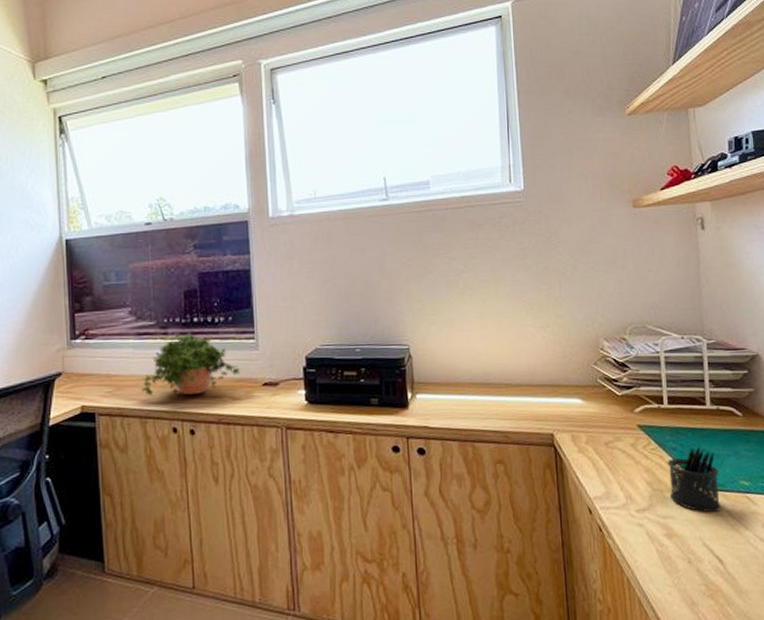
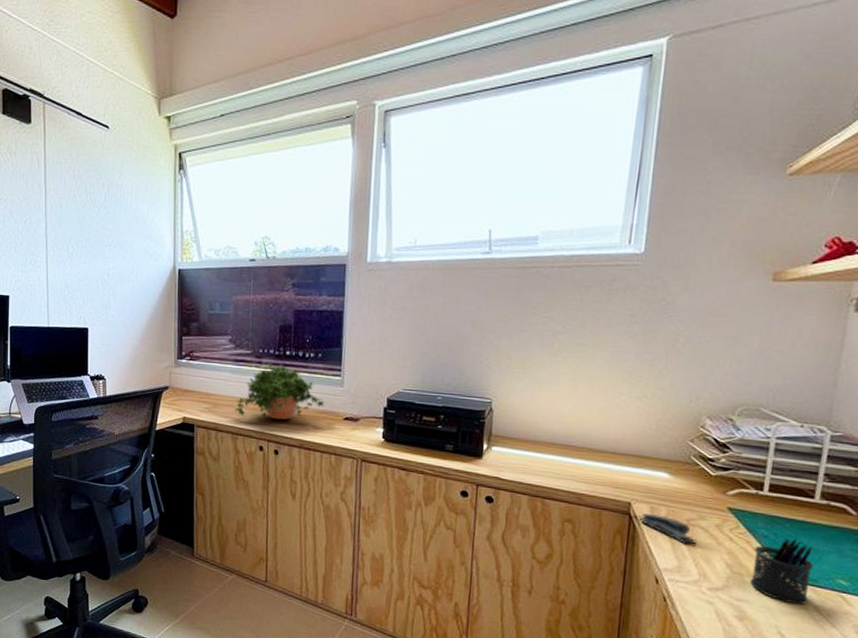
stapler: none [564,441,618,468] -> present [640,513,697,544]

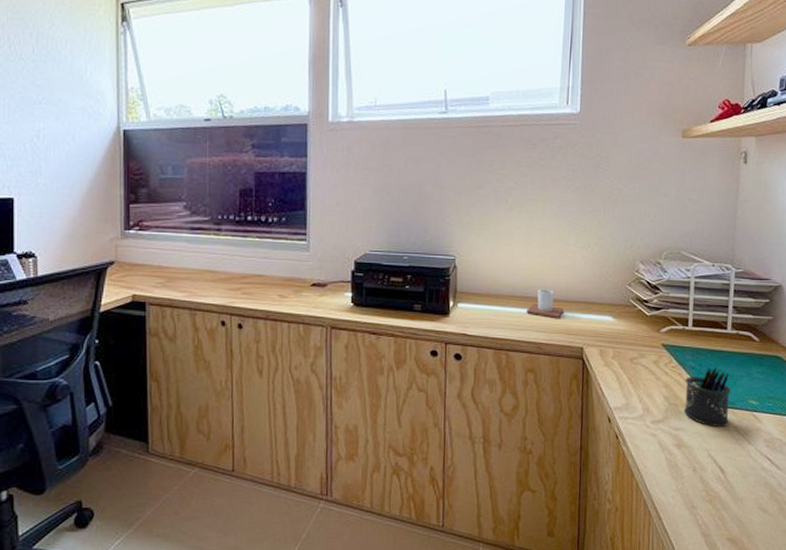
potted plant: present [235,362,326,420] -> none [193,228,292,290]
mug: none [568,438,610,470] -> present [527,289,563,318]
stapler: present [640,513,697,544] -> none [592,355,640,382]

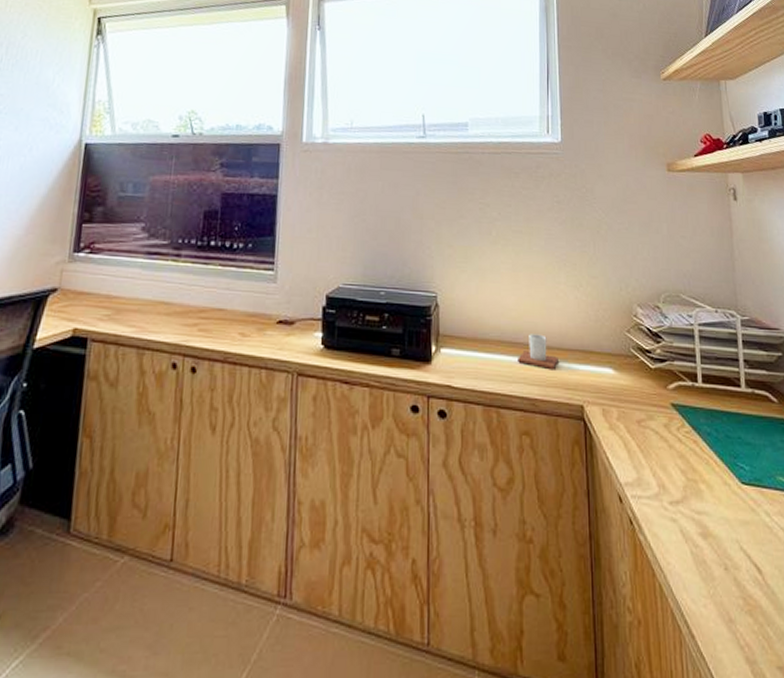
pen holder: present [683,367,732,427] -> none [702,433,759,511]

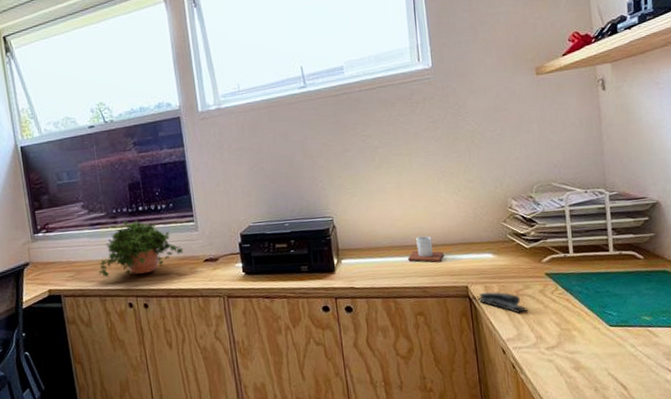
potted plant: none [143,254,256,326] -> present [99,220,185,278]
stapler: none [594,416,650,450] -> present [478,292,528,313]

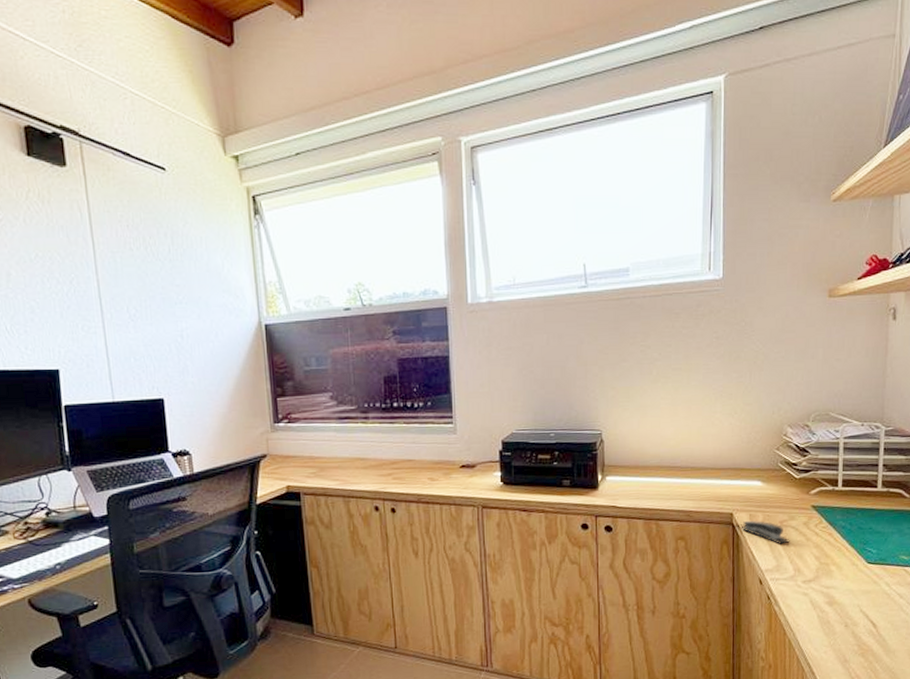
potted plant: present [99,220,185,278] -> none [344,416,440,477]
mug: present [408,236,444,262] -> none [675,458,712,486]

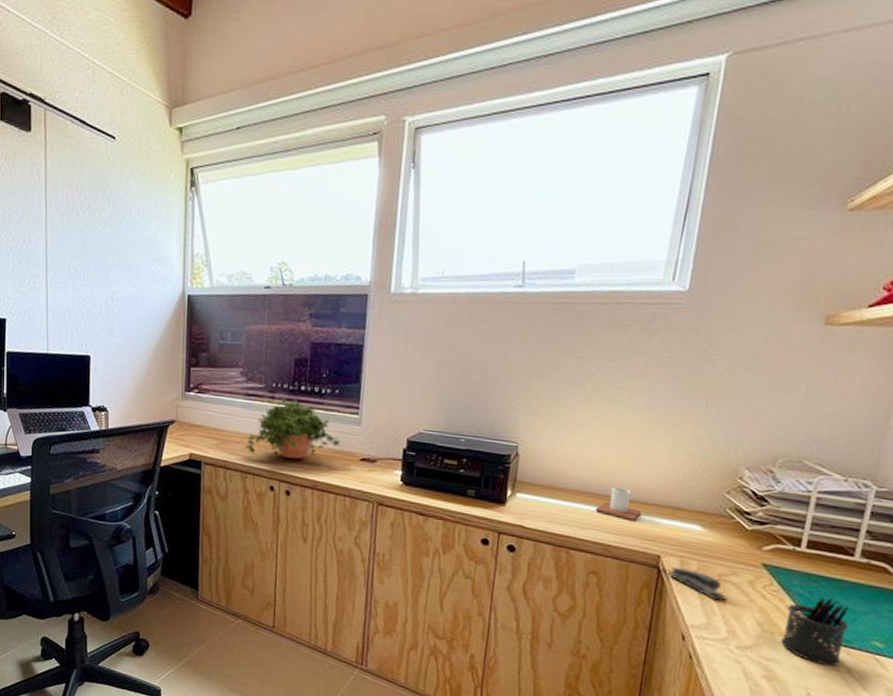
potted plant: none [344,416,440,477] -> present [245,397,342,459]
mug: none [675,458,712,486] -> present [596,487,641,521]
pen holder: none [834,525,883,584] -> present [780,597,850,667]

